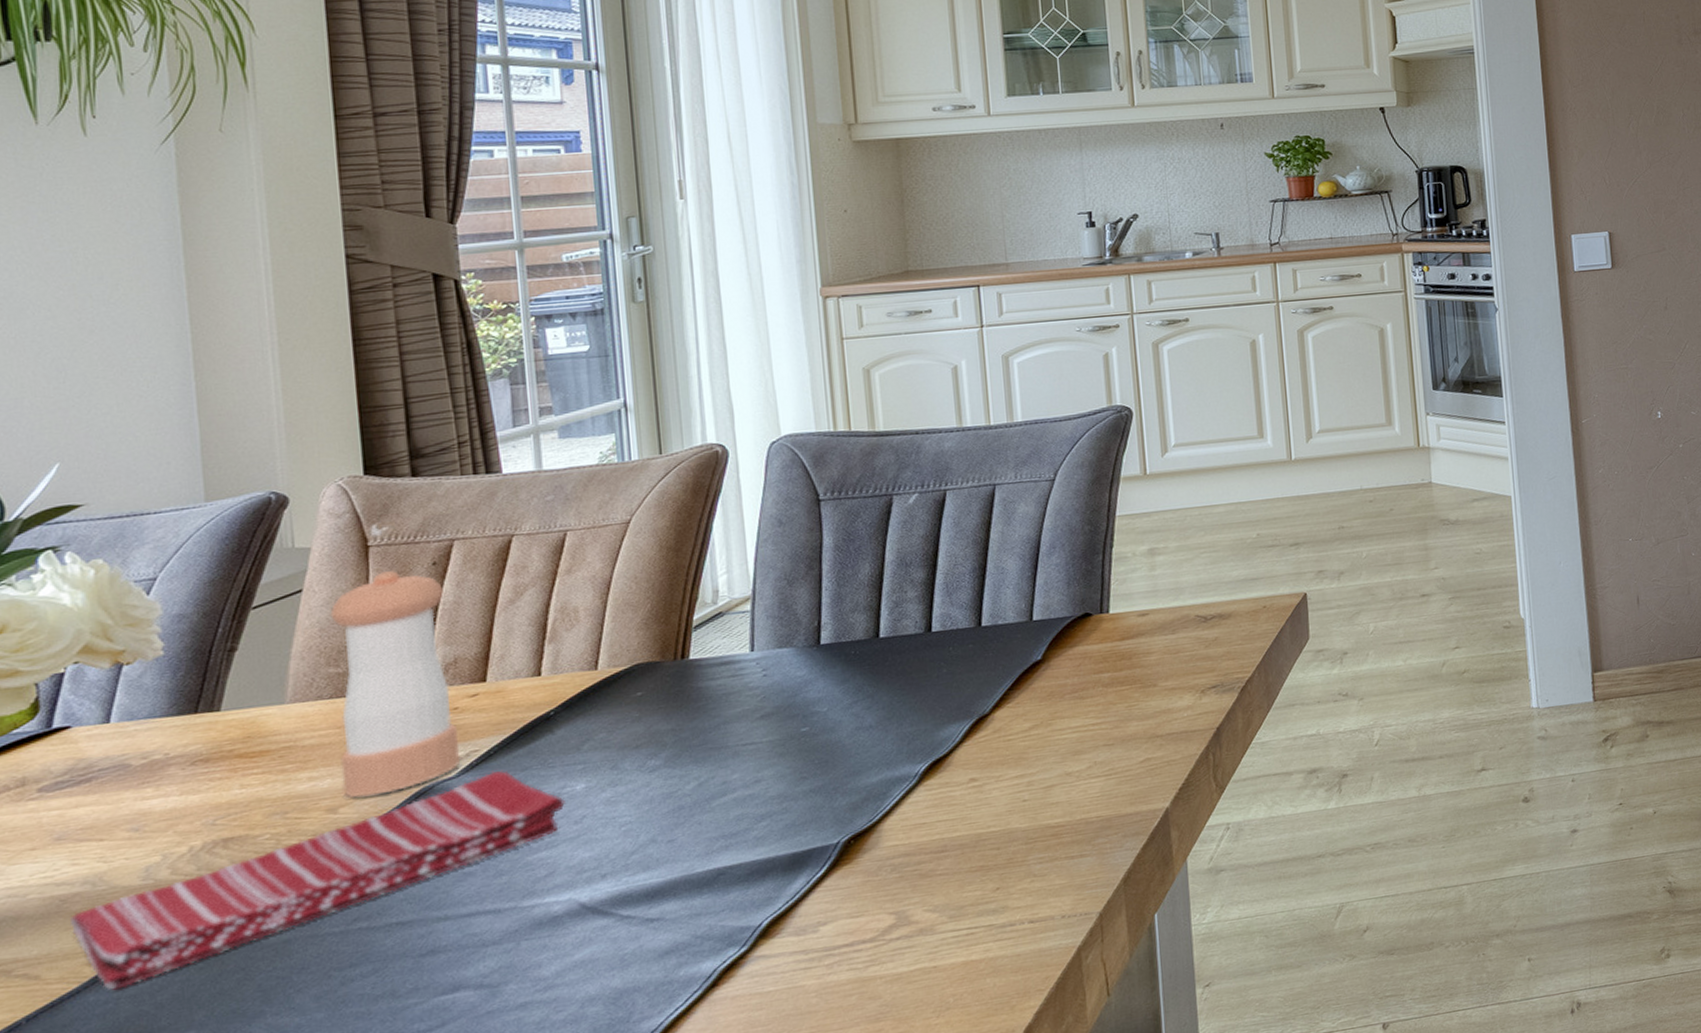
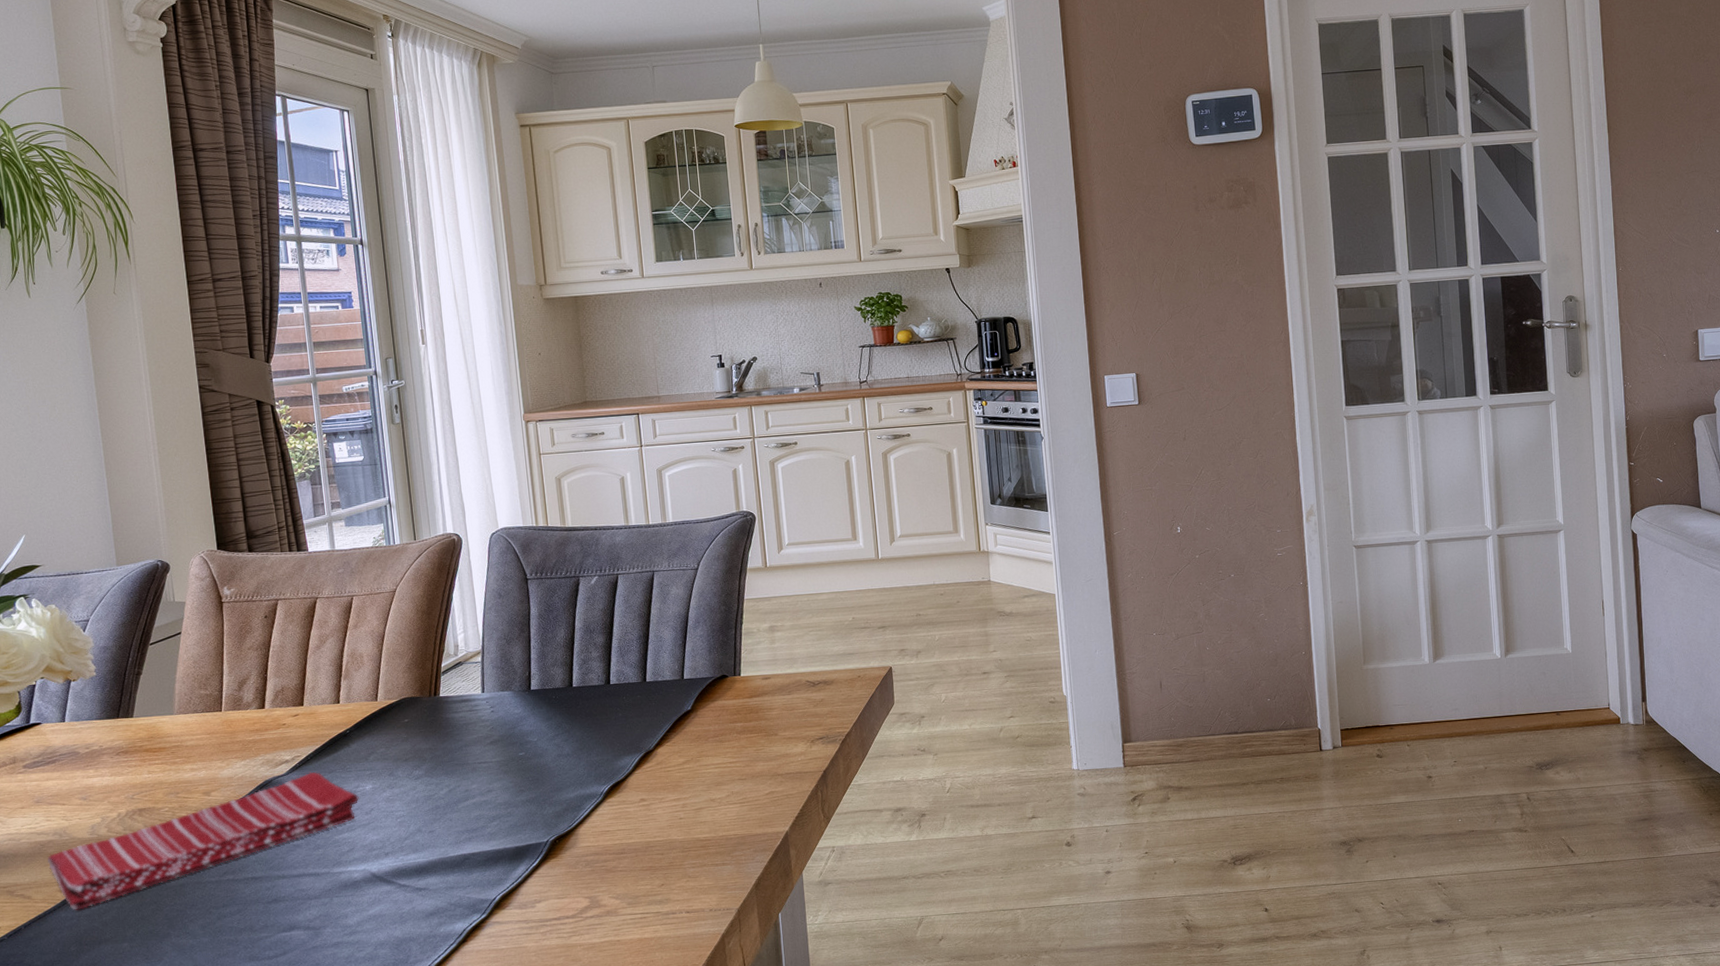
pepper shaker: present [330,571,461,798] -> none [200,621,289,786]

